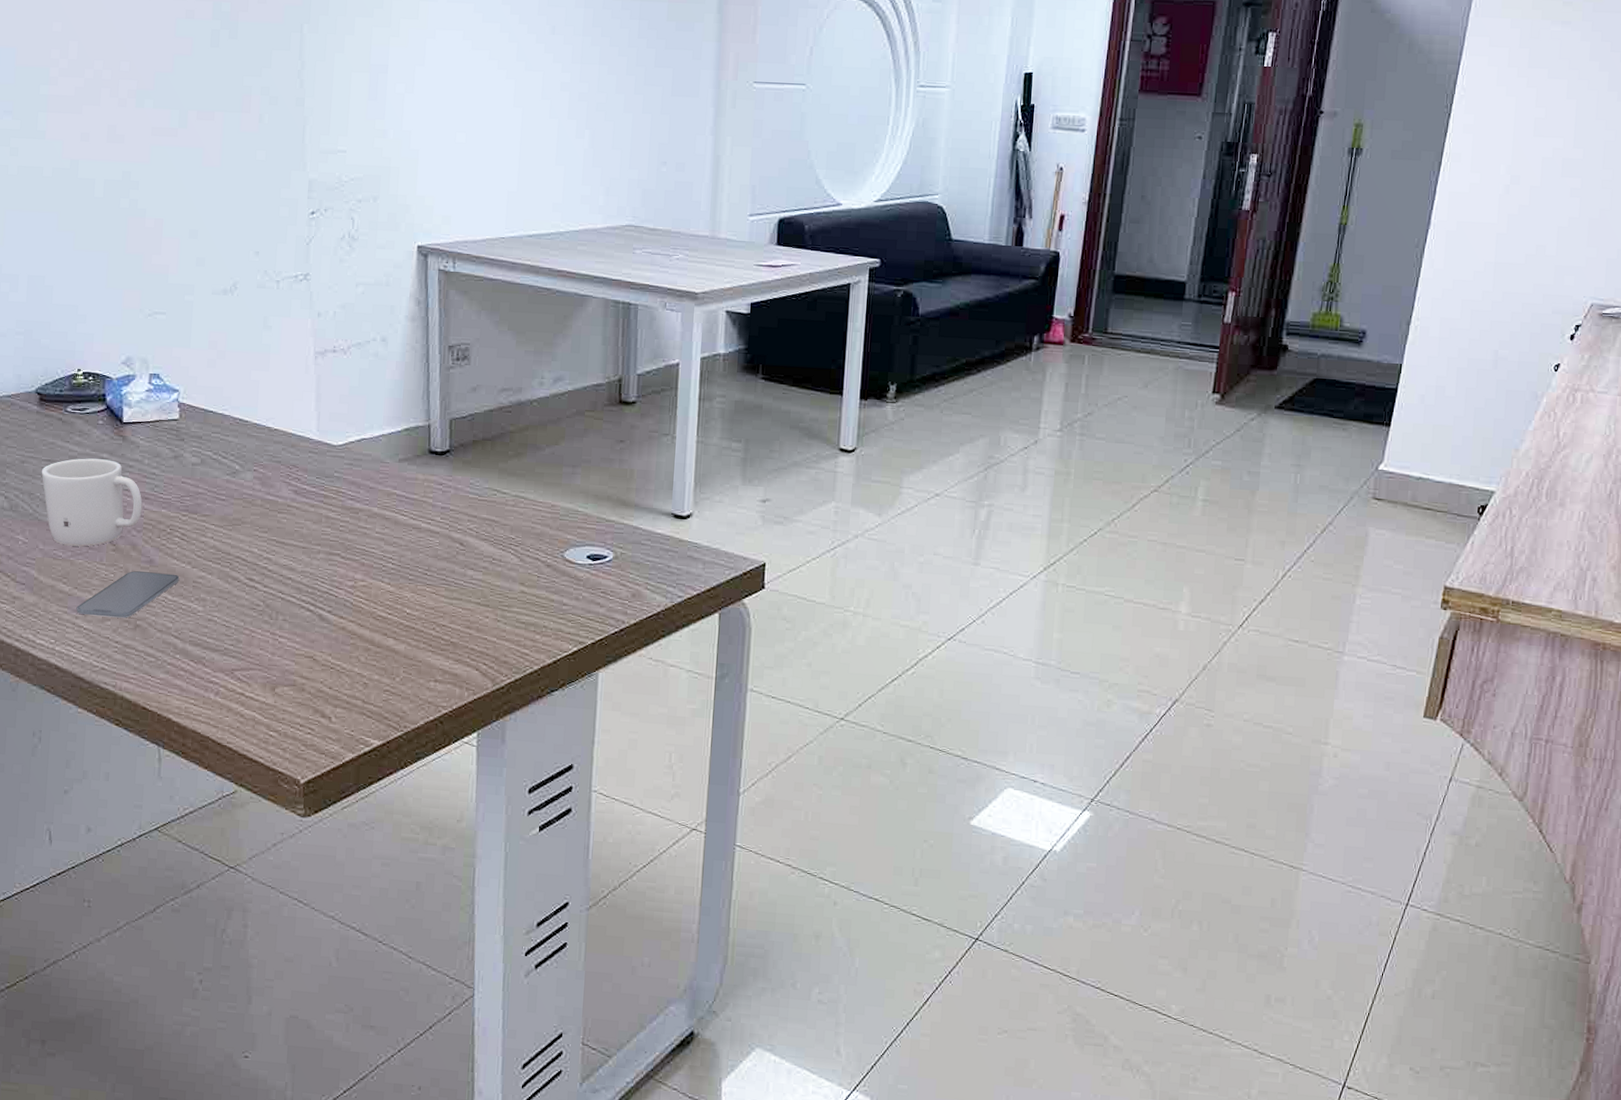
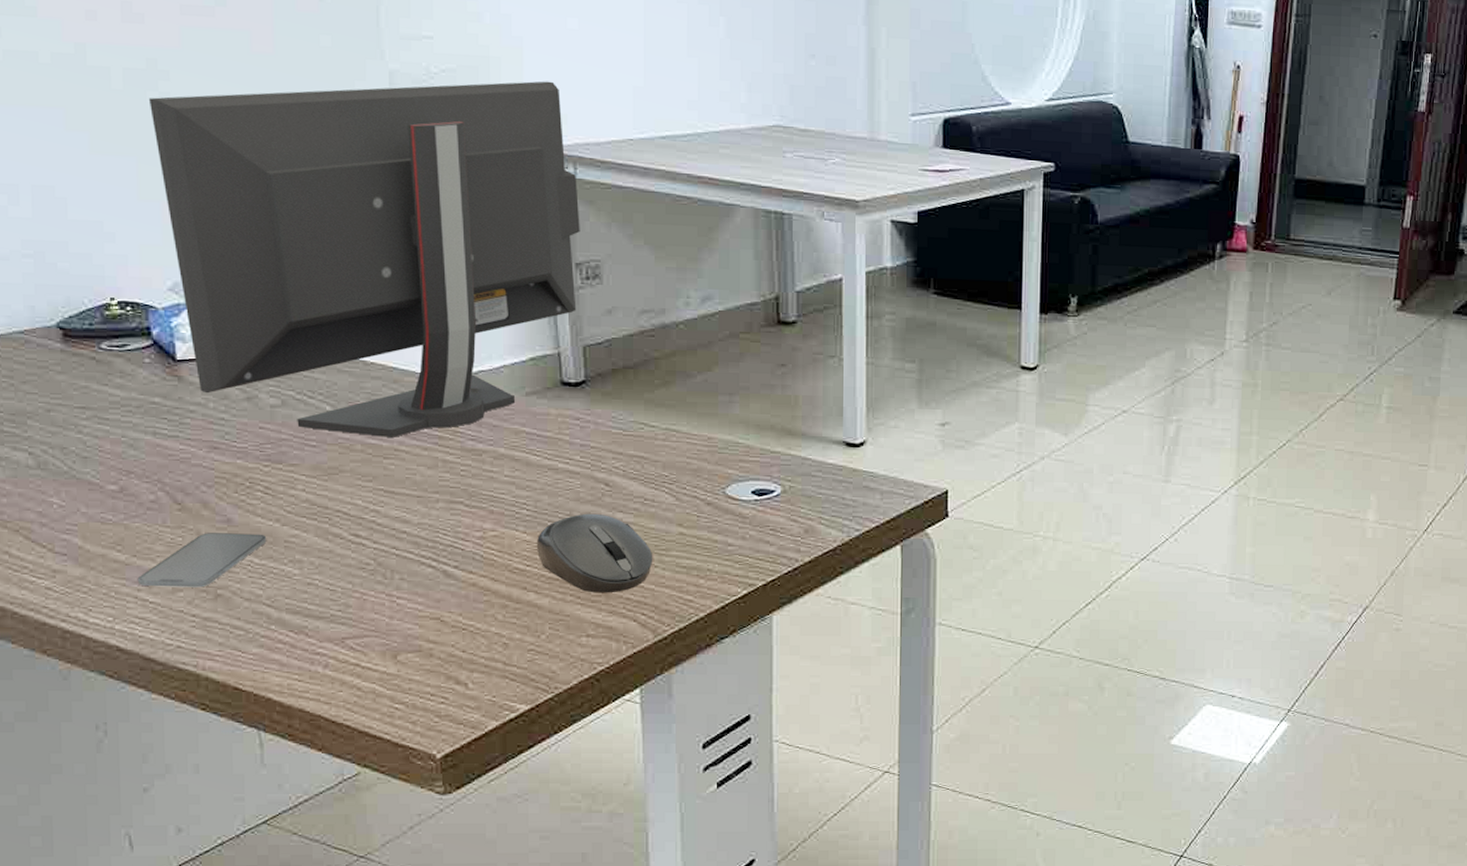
mug: present [41,458,143,547] -> none [74,403,212,508]
computer monitor: none [121,187,455,495] -> present [148,81,580,437]
computer mouse: none [397,569,497,643] -> present [536,513,653,593]

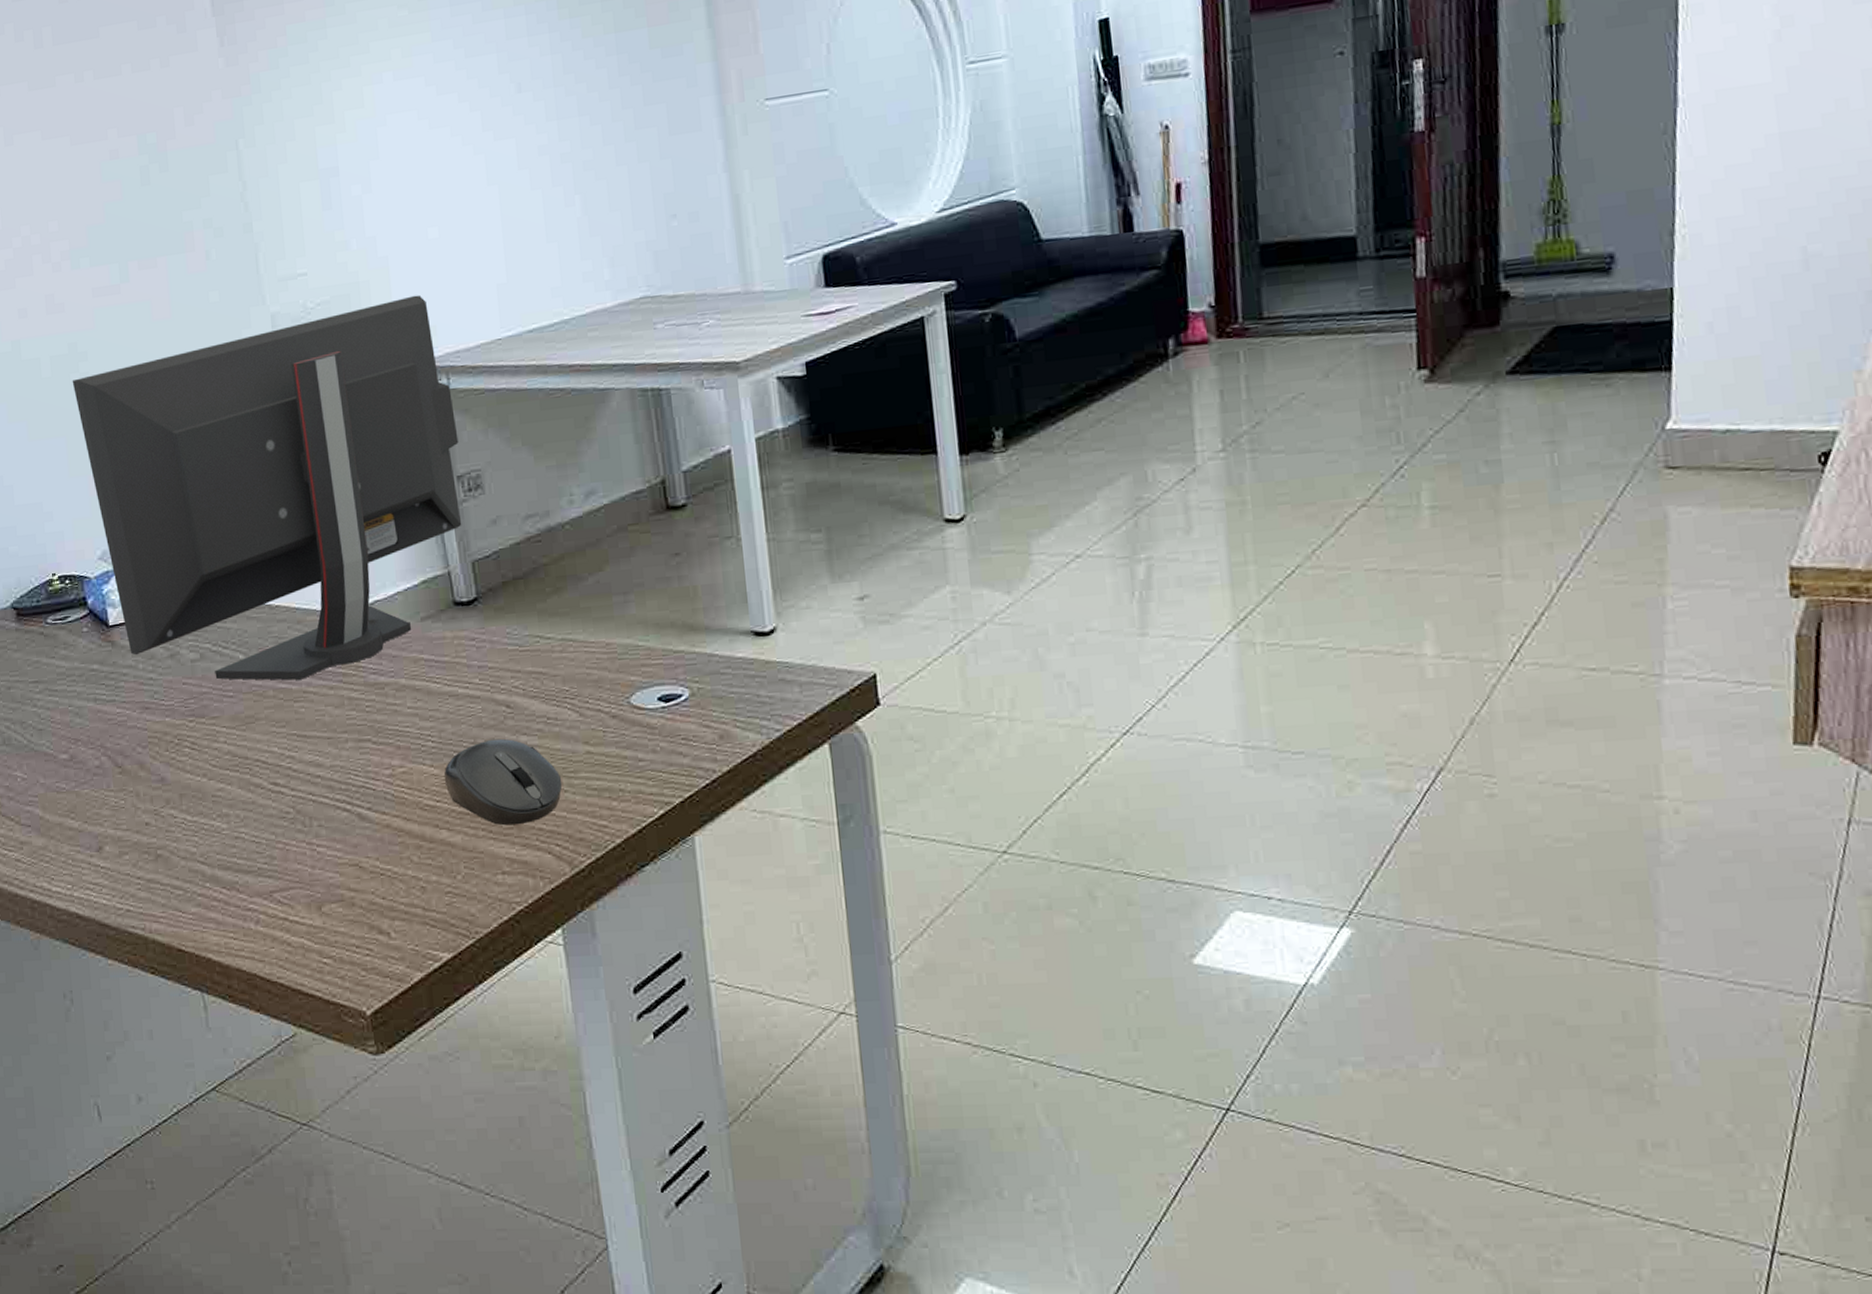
smartphone: present [137,533,267,588] -> none [89,790,197,851]

